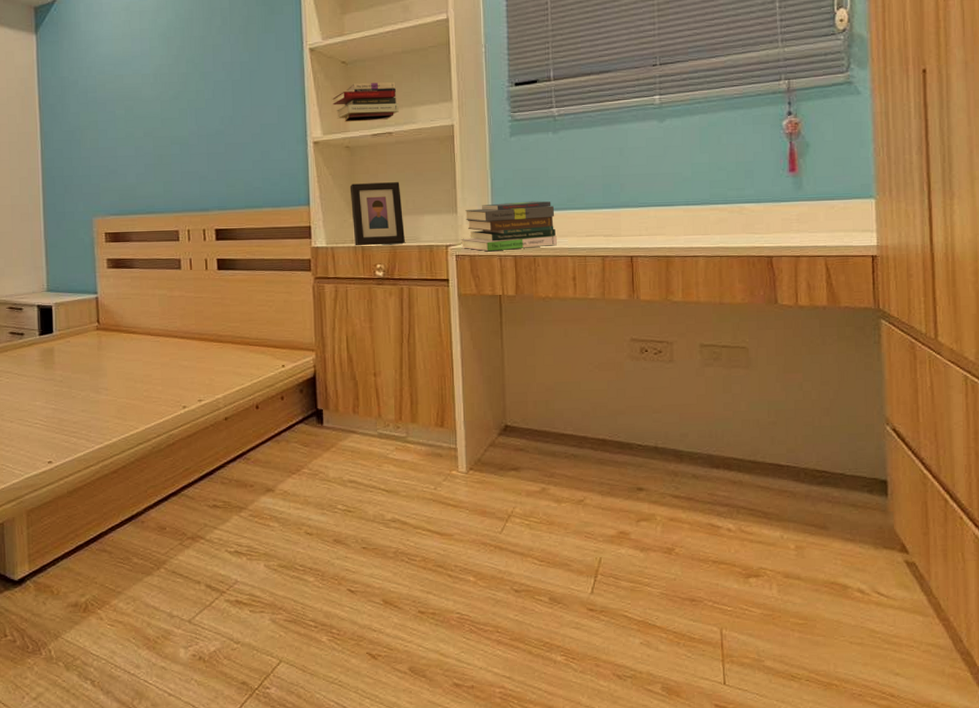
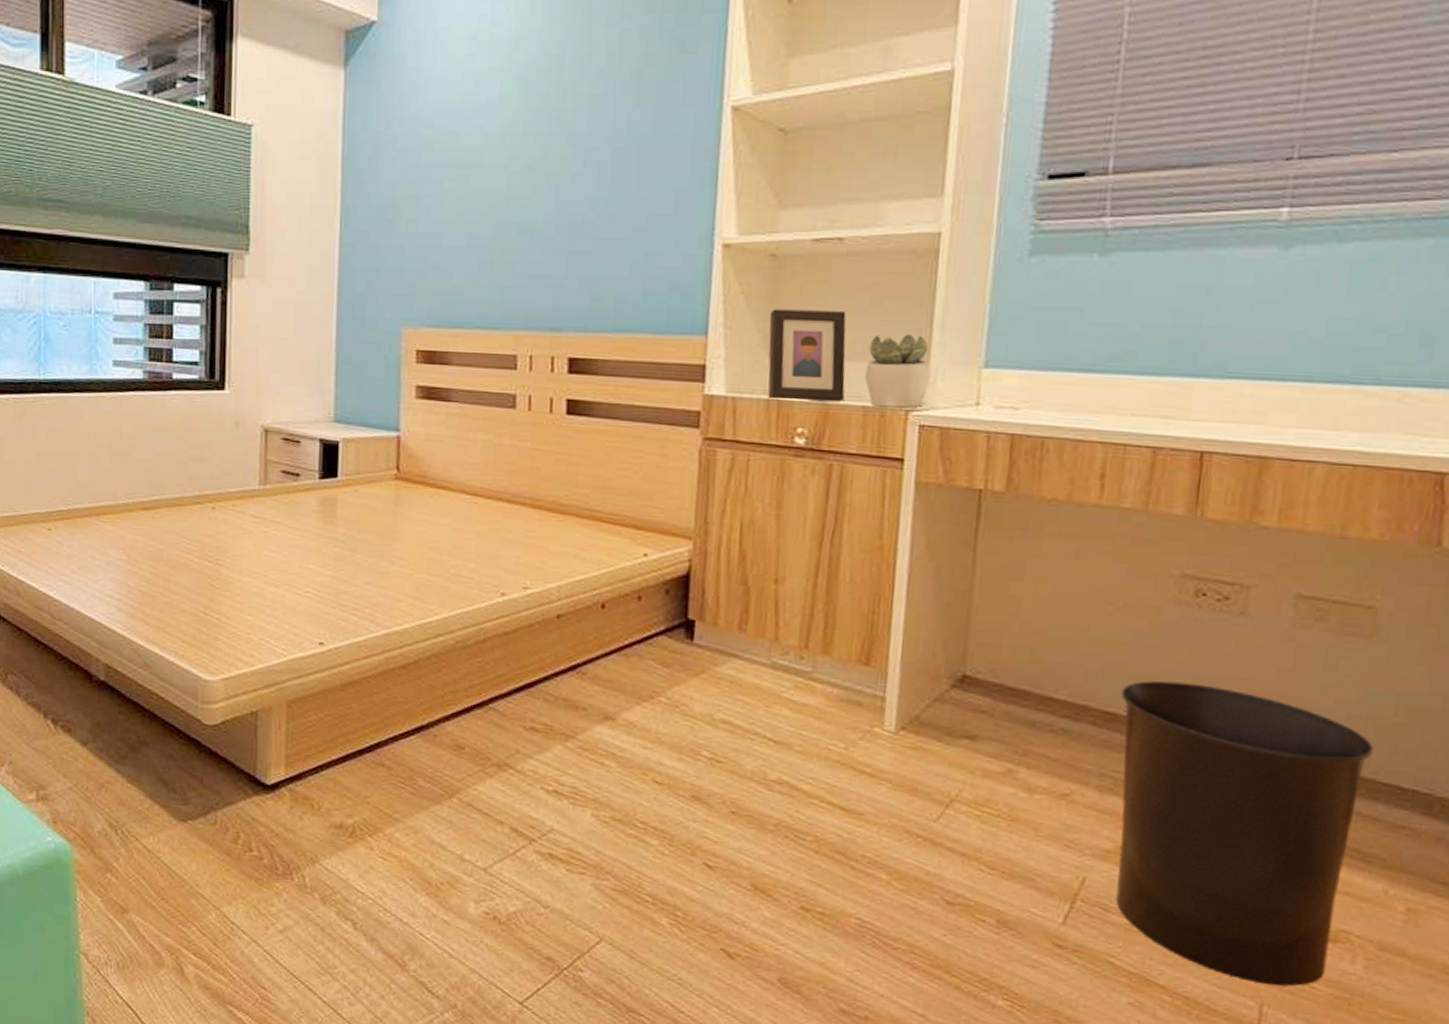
books: present [332,82,400,122] -> none [757,162,860,220]
succulent plant: none [416,194,459,245] -> present [864,334,931,408]
books: present [461,201,557,252] -> none [930,354,1086,425]
waste bin: none [606,412,761,614] -> present [1115,680,1374,987]

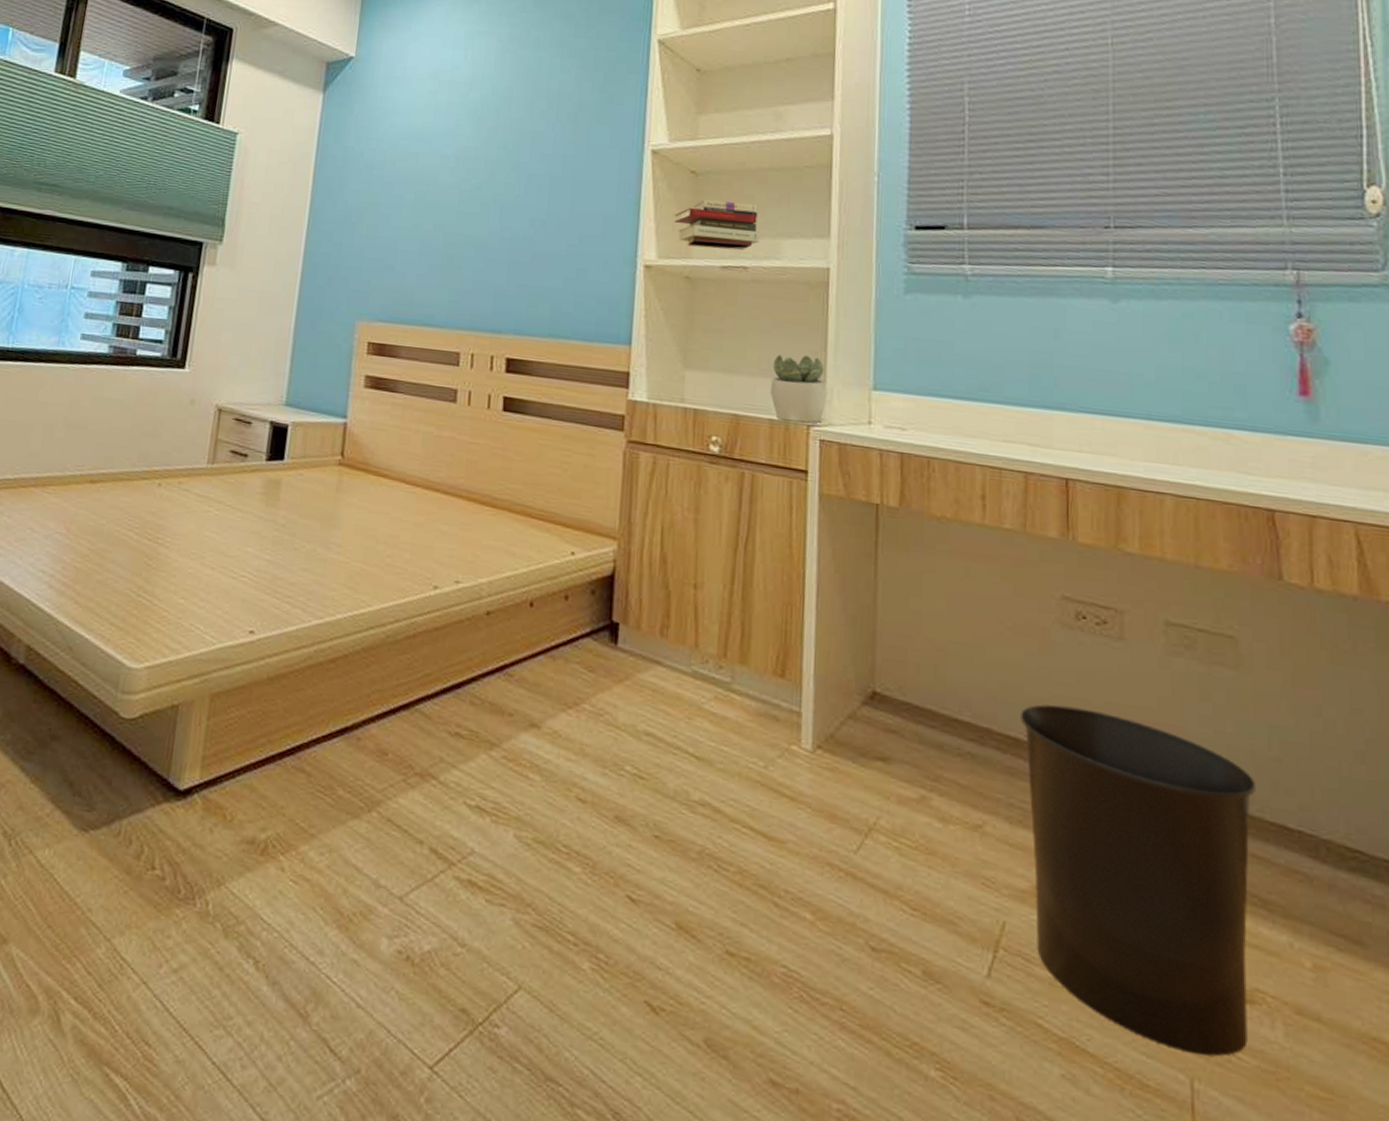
books: none [757,162,860,220] -> present [674,199,761,251]
picture frame: present [767,309,846,401] -> none [684,325,753,413]

